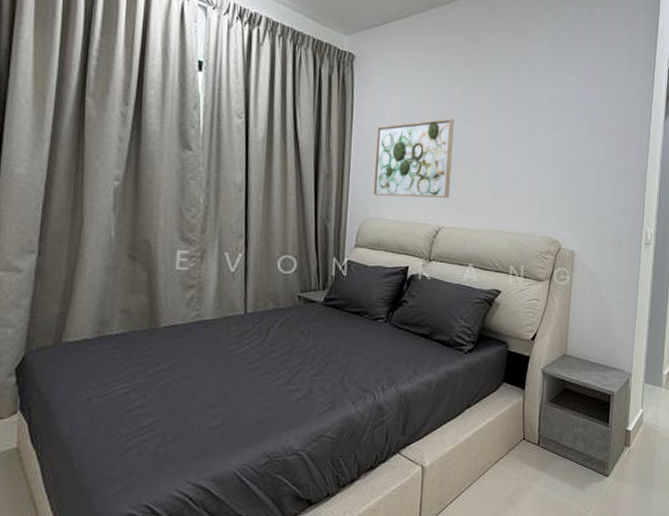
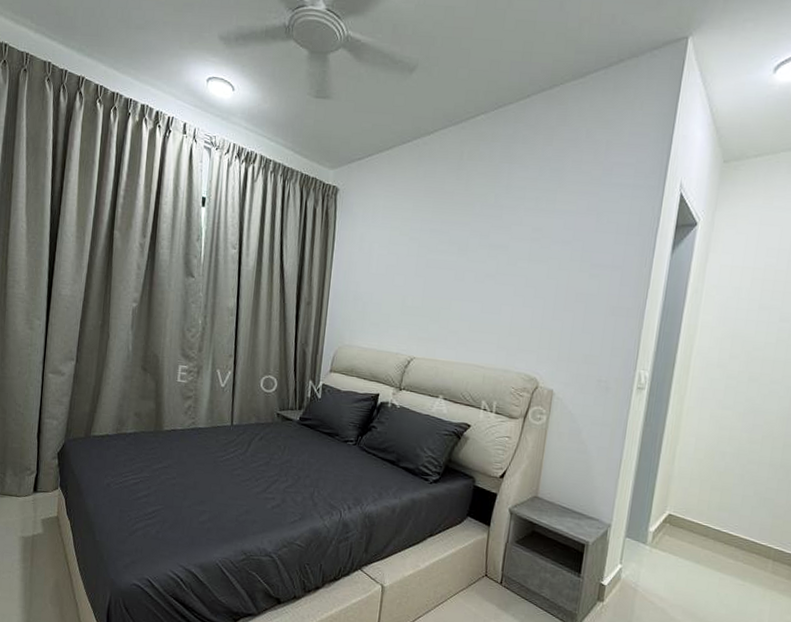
wall art: present [373,118,454,198] -> none [349,249,432,329]

